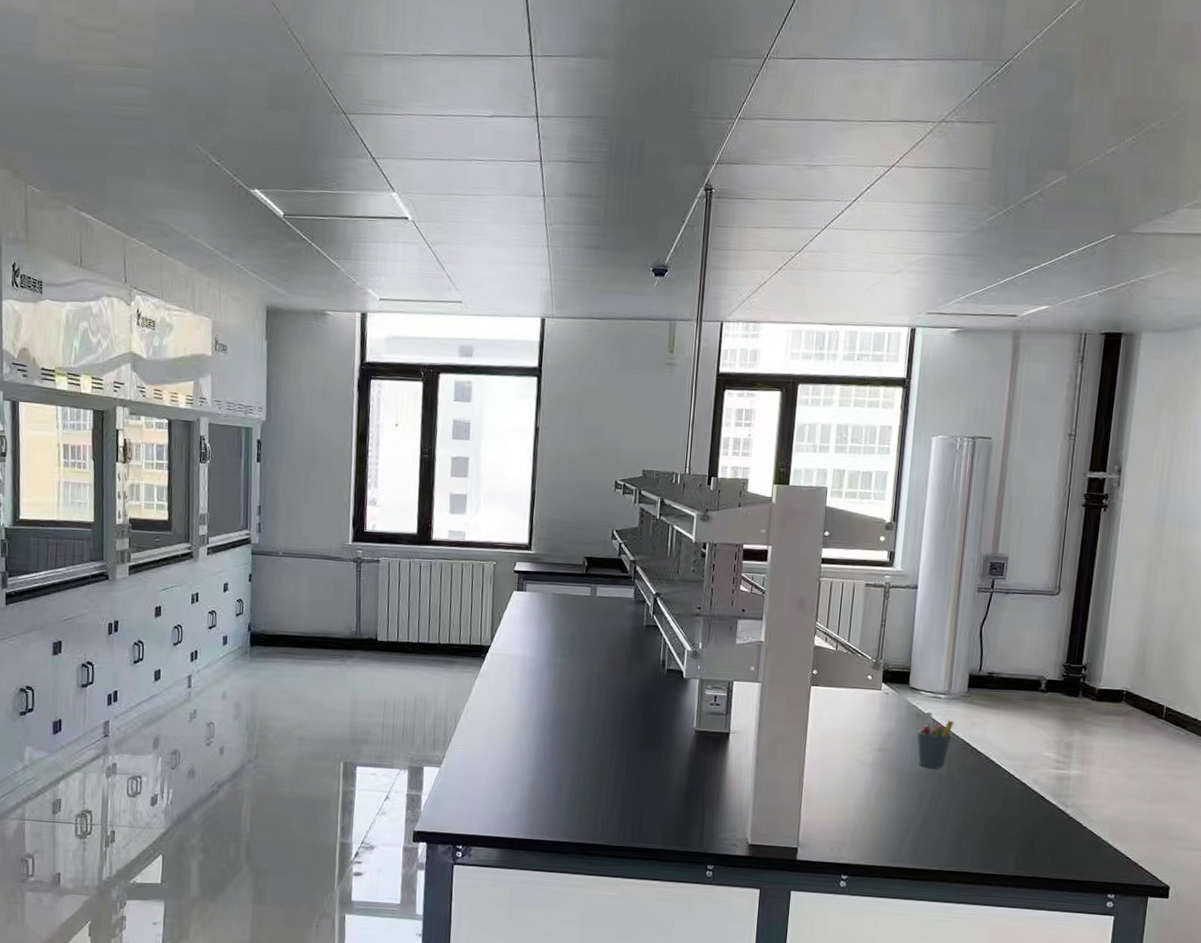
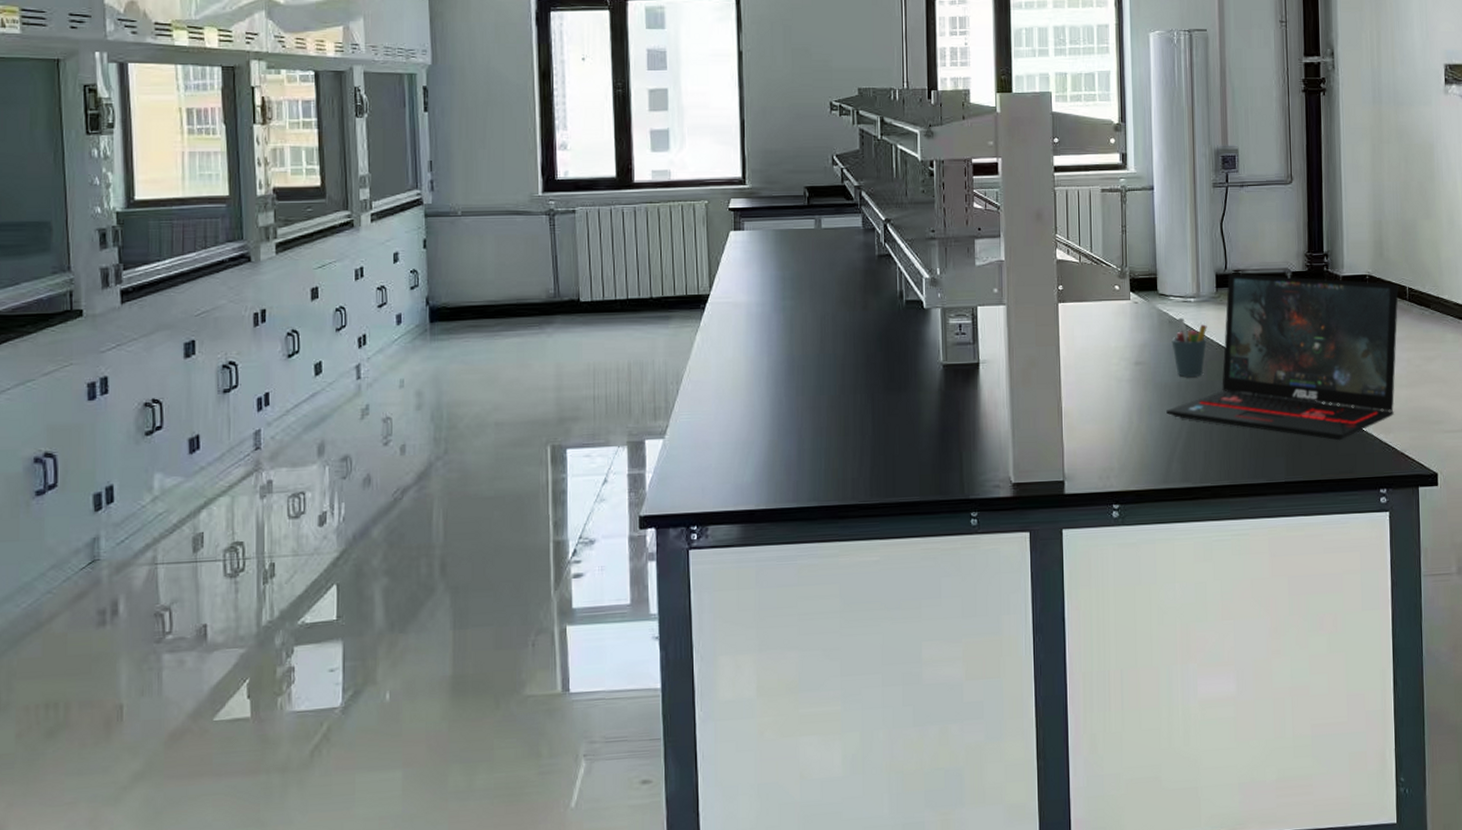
laptop: none [904,675,1156,844] -> present [1166,273,1399,441]

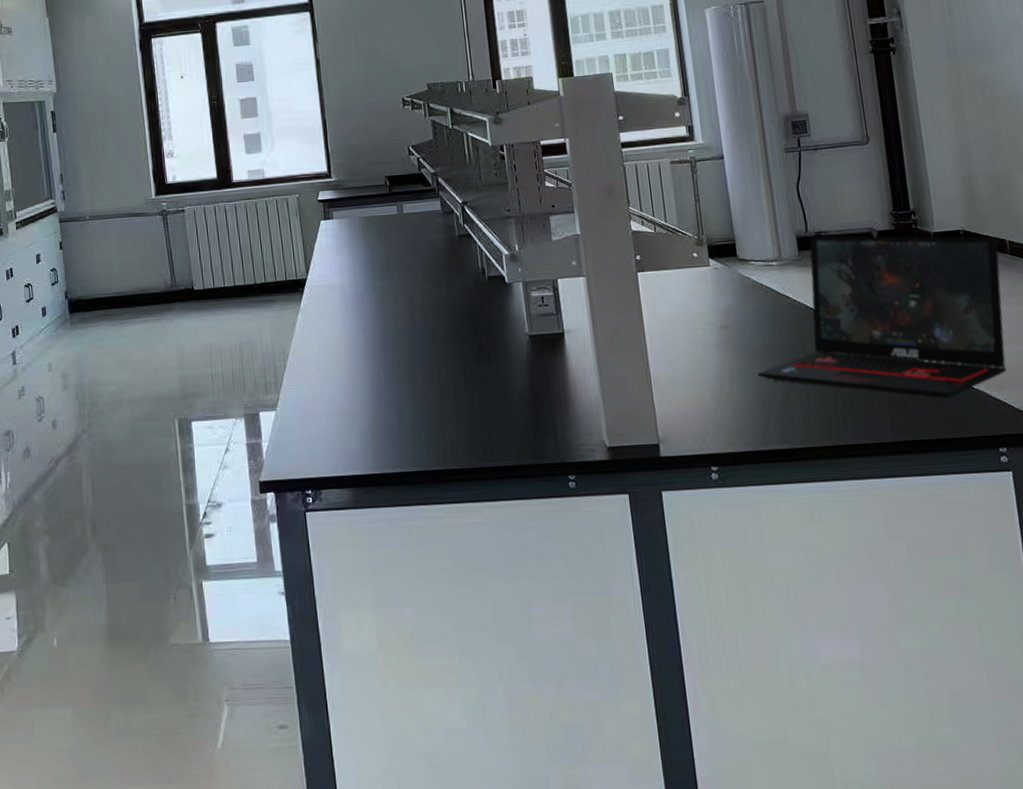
pen holder: present [1171,317,1207,377] -> none [756,281,794,339]

